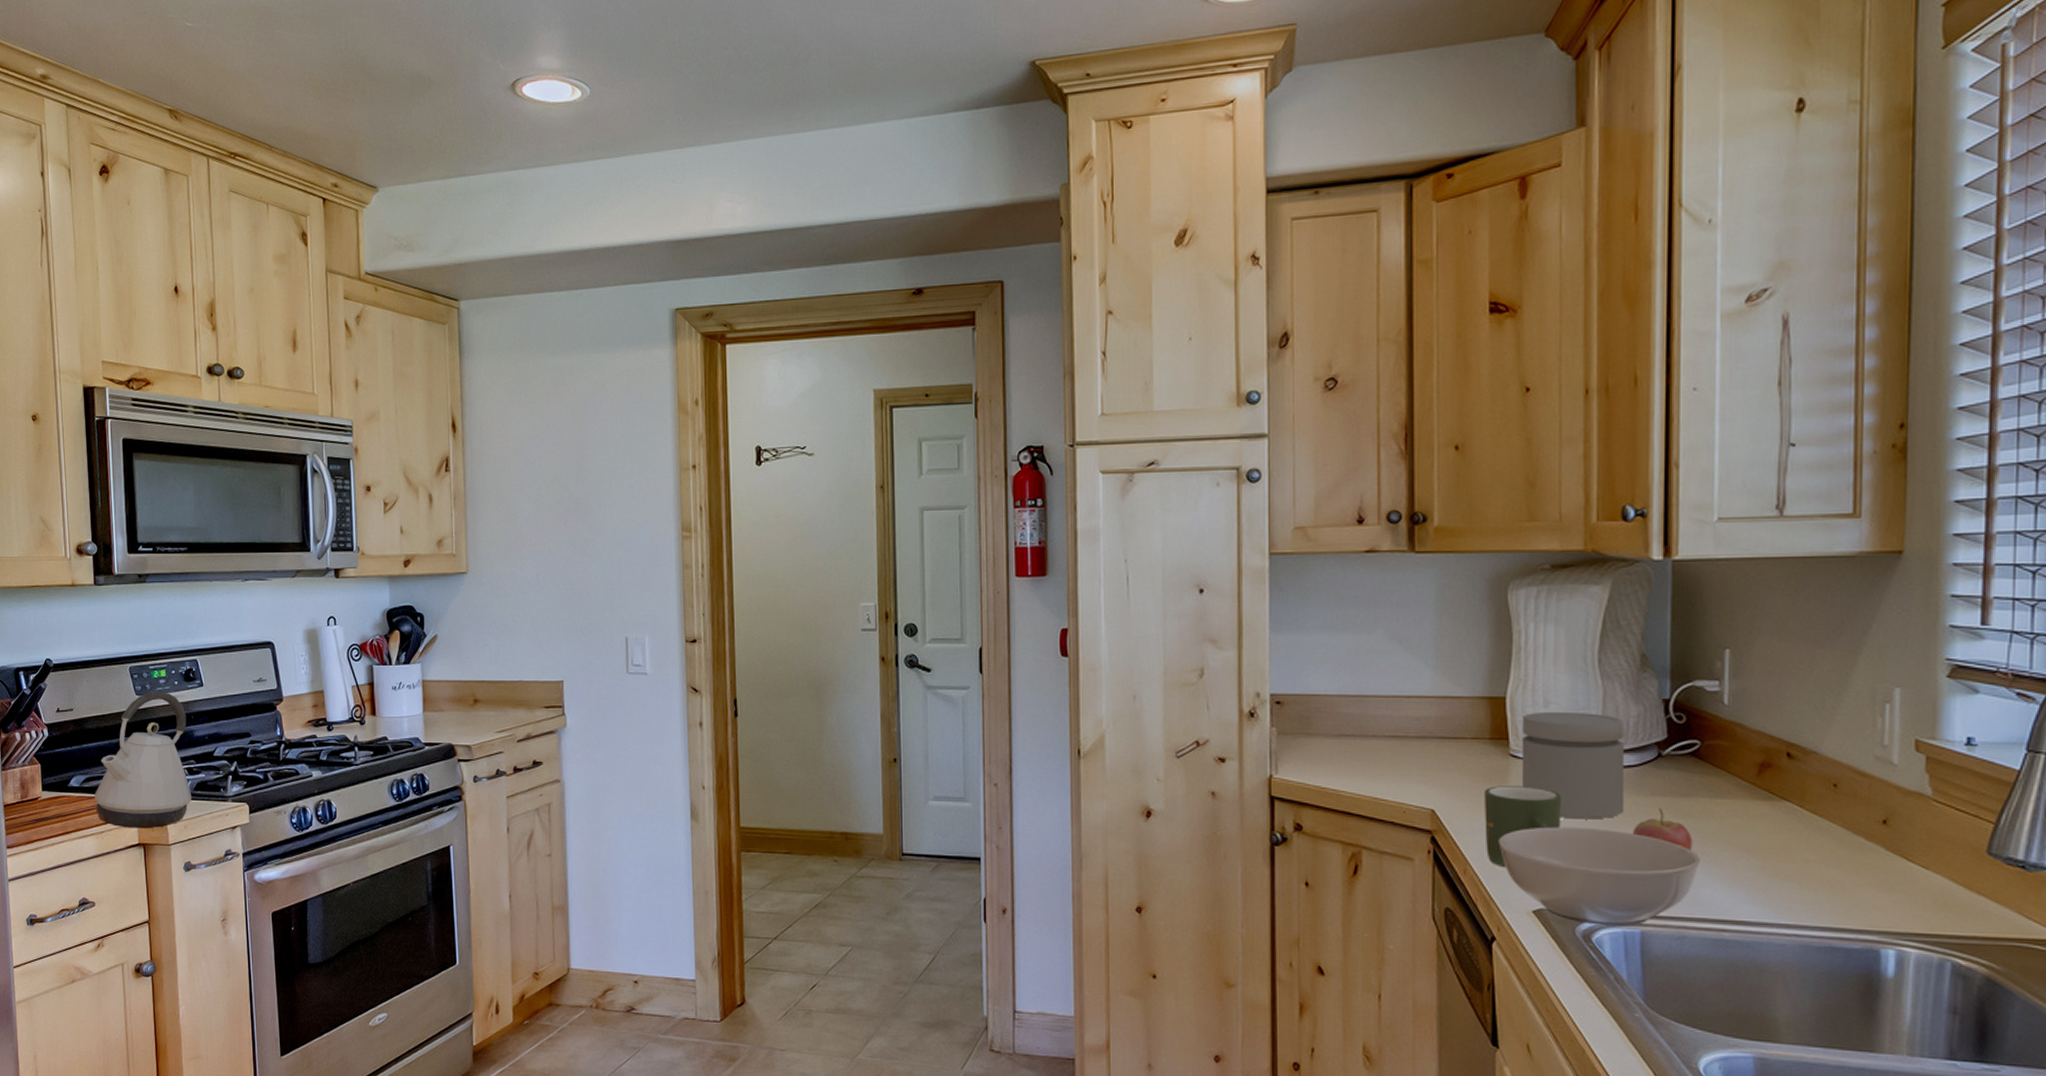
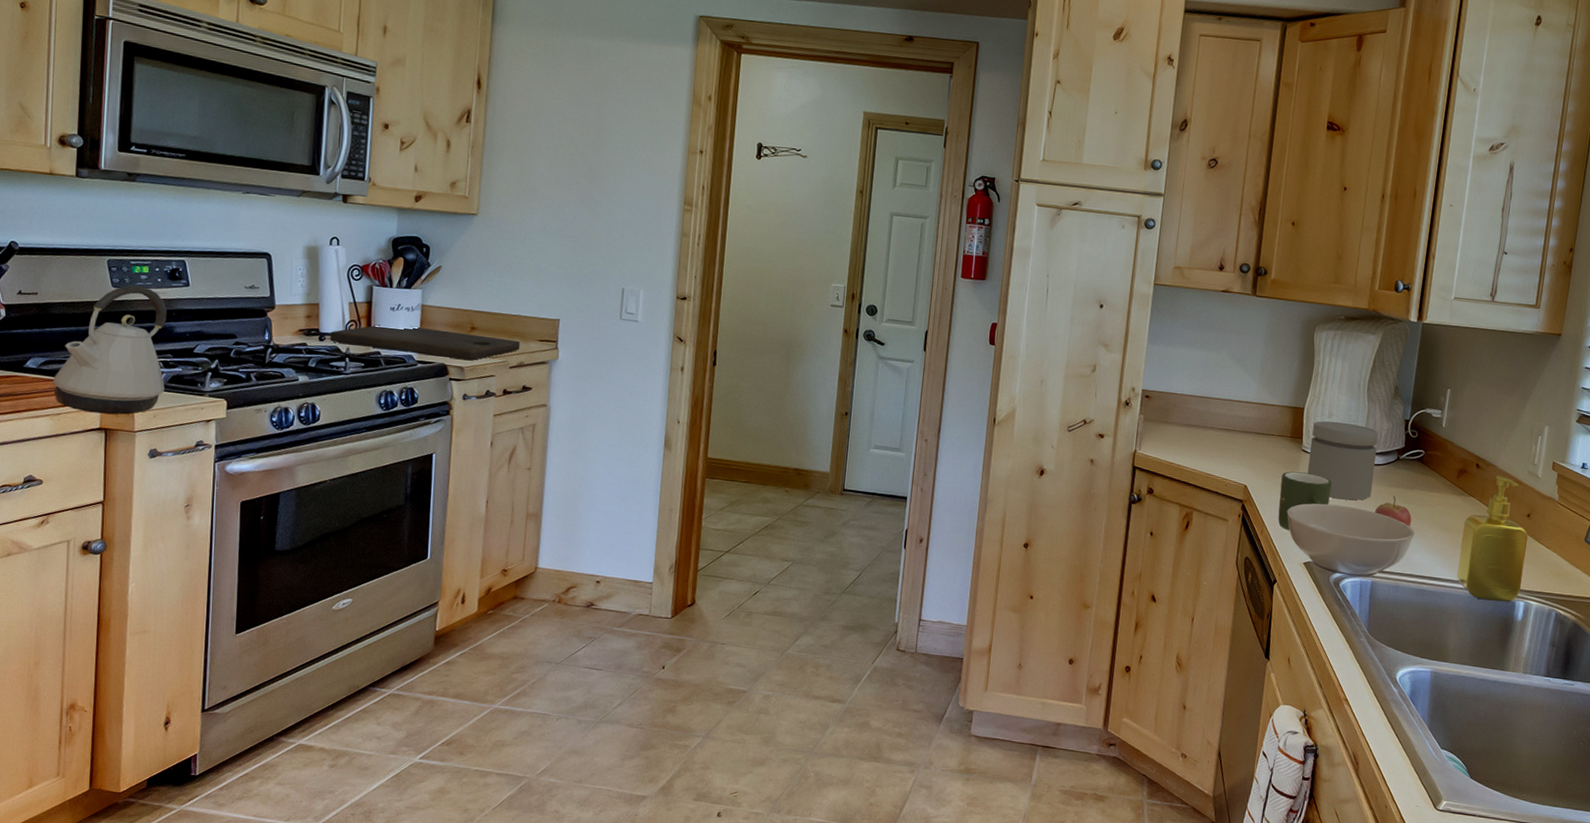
cutting board: none [337,705,526,738] -> present [330,325,521,361]
soap dispenser: none [1776,766,1887,951] -> present [1457,475,1528,602]

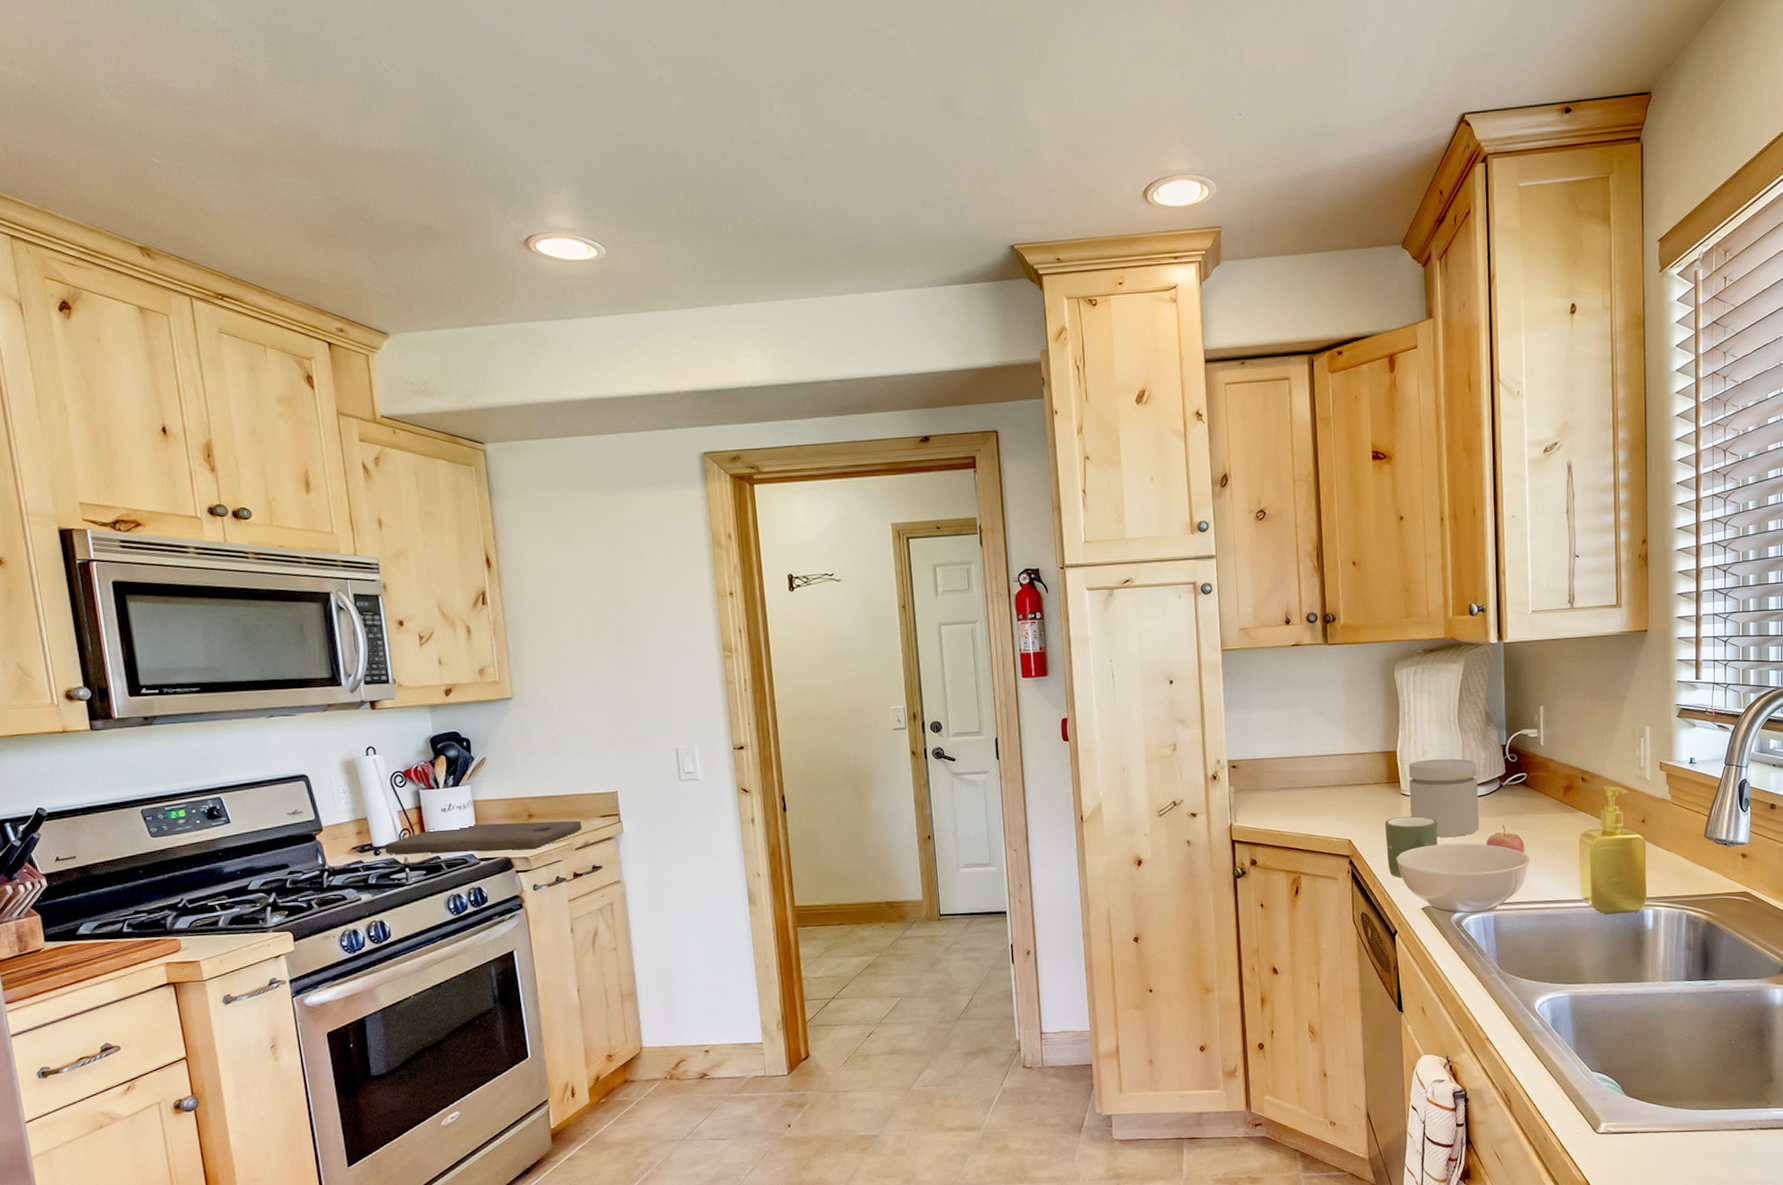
kettle: present [53,285,167,415] -> none [109,830,227,969]

